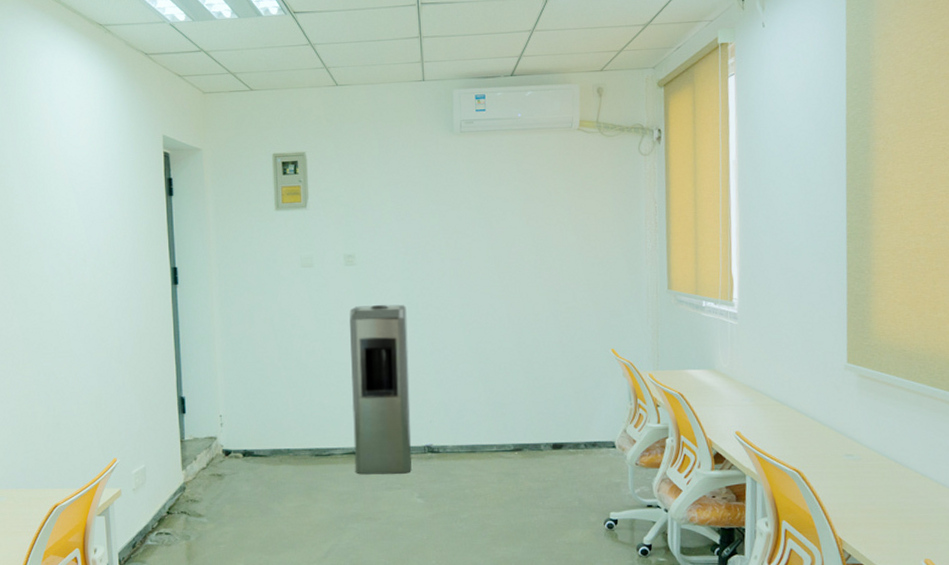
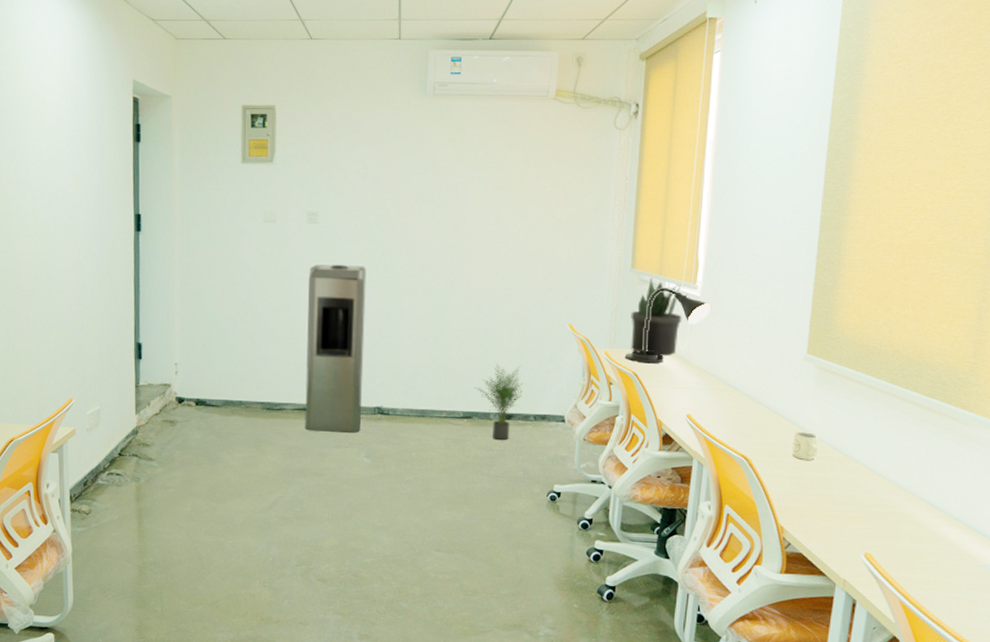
potted plant: none [523,393,571,471] -> present [475,364,523,441]
desk lamp: none [670,306,749,383] -> present [626,287,711,364]
planter: none [671,298,722,376] -> present [631,278,682,357]
mug: none [842,440,868,470] -> present [792,431,818,461]

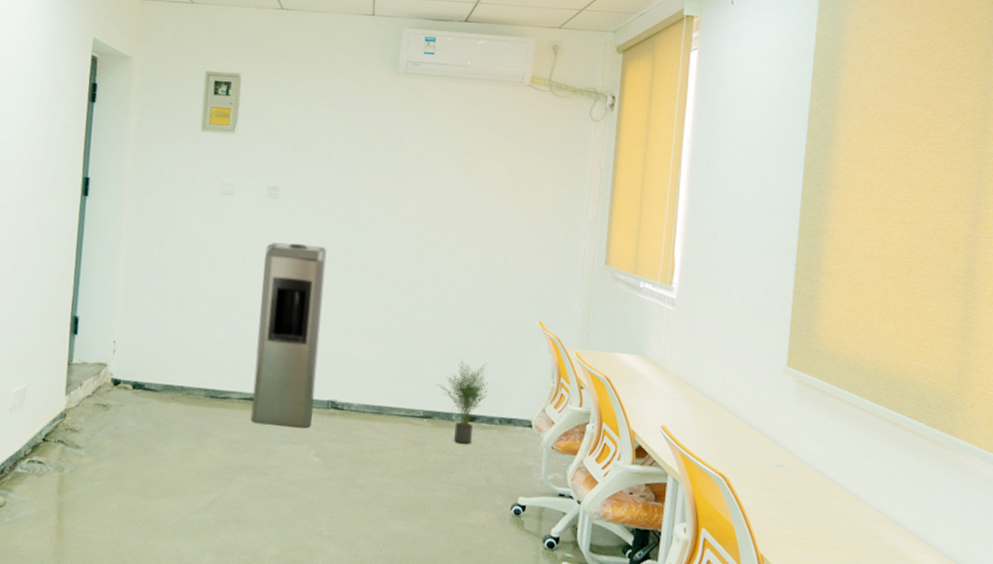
desk lamp: present [626,287,711,364] -> none [598,287,687,369]
planter: present [631,278,682,357] -> none [603,277,657,362]
mug: present [792,431,818,461] -> none [772,449,799,484]

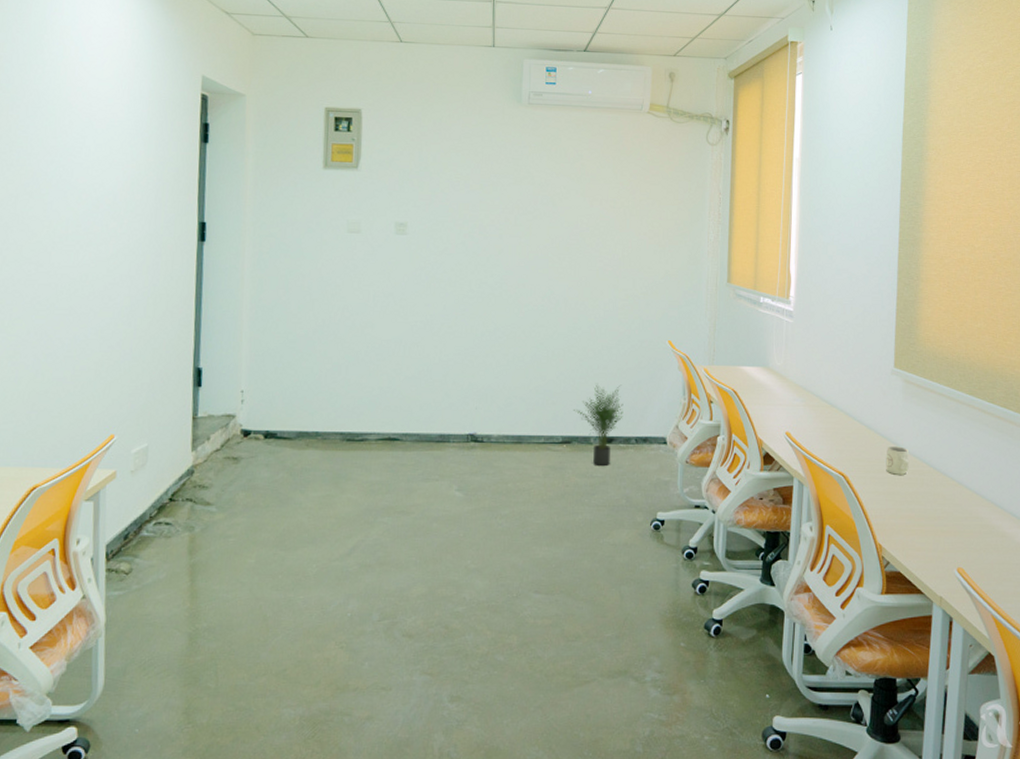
water dispenser: present [250,242,327,428] -> none [389,279,459,464]
mug: none [772,449,799,484] -> present [886,445,909,476]

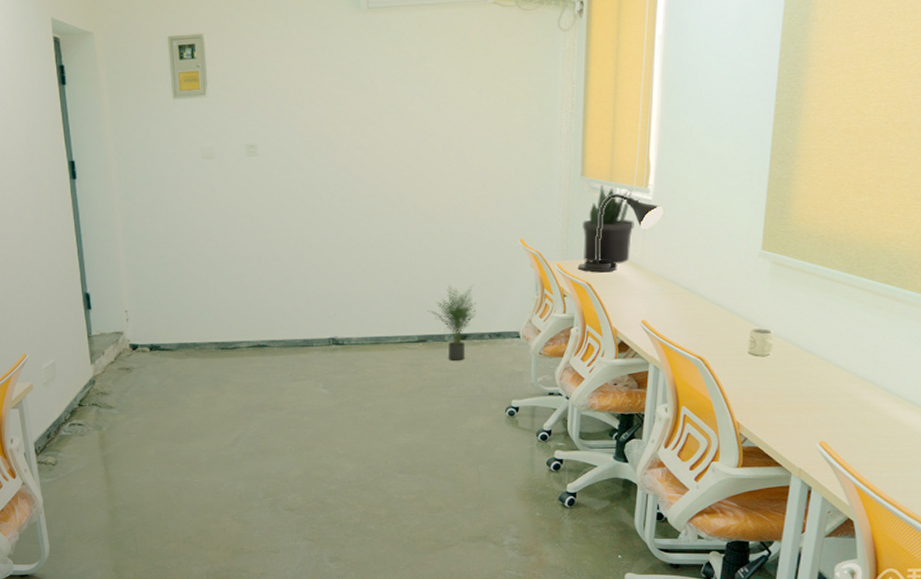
desk lamp: none [725,302,804,380] -> present [578,193,663,273]
planter: none [728,293,777,373] -> present [582,185,634,265]

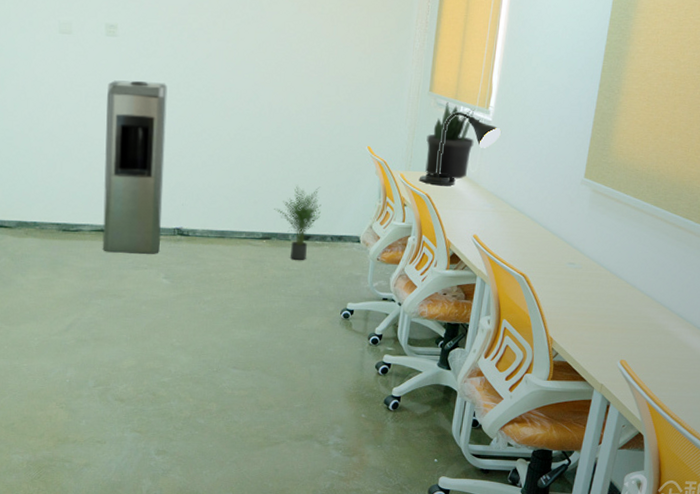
water dispenser: none [252,196,317,367] -> present [102,80,168,254]
mug: present [748,327,773,357] -> none [565,250,588,278]

